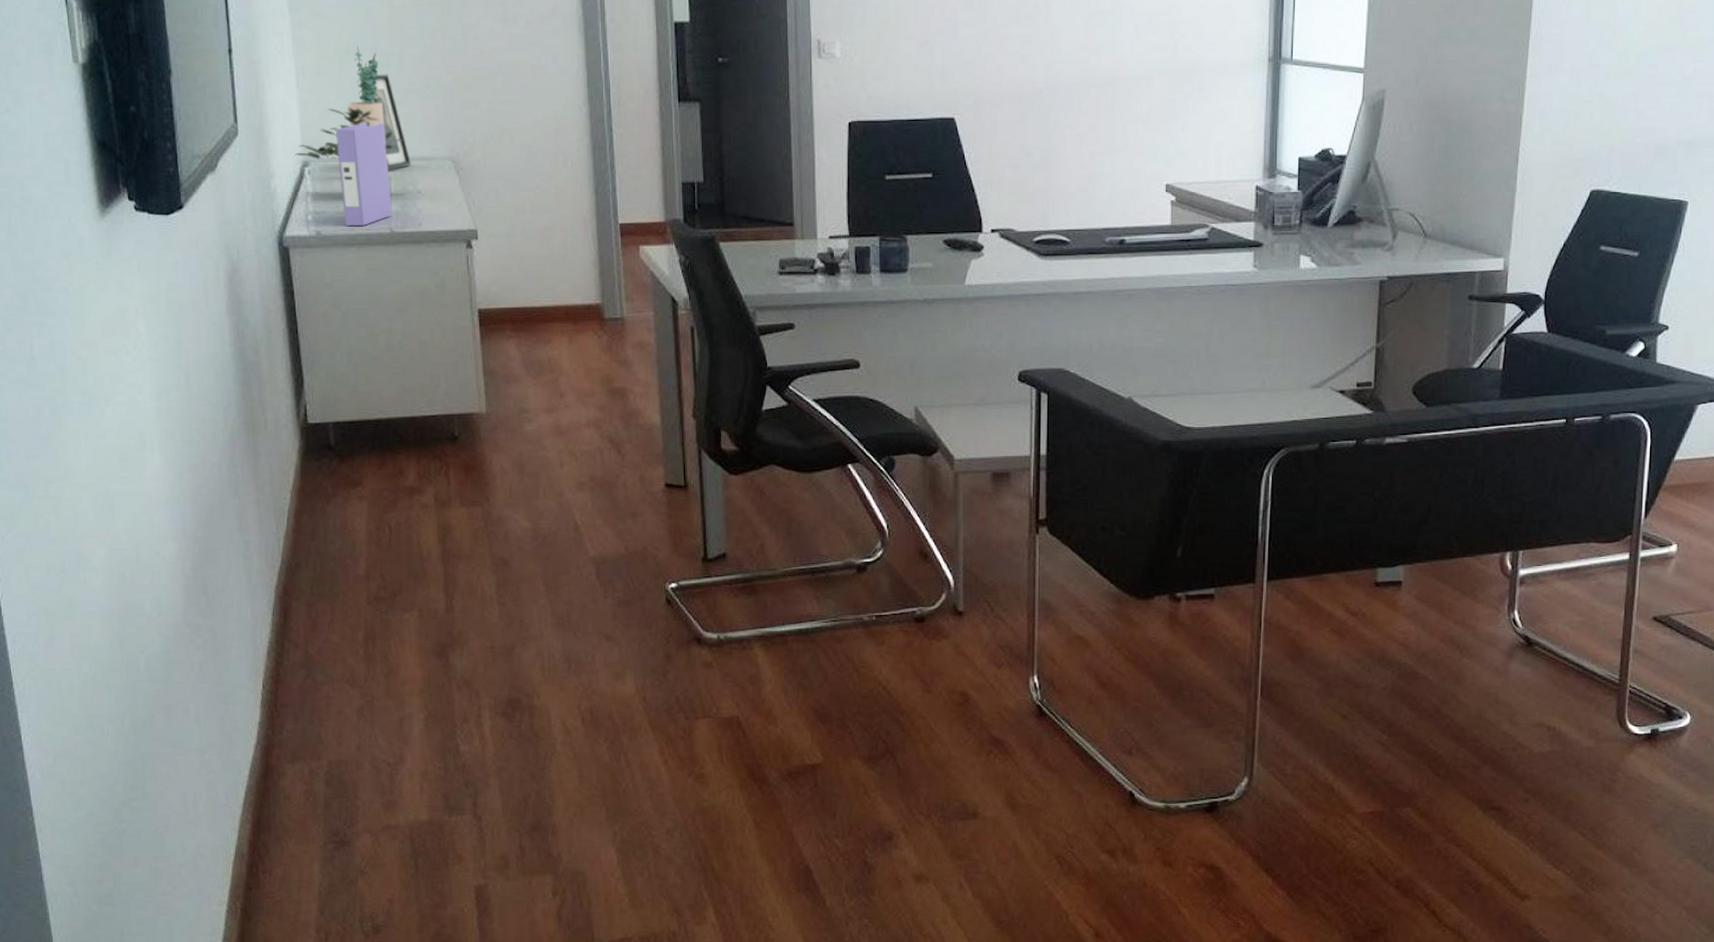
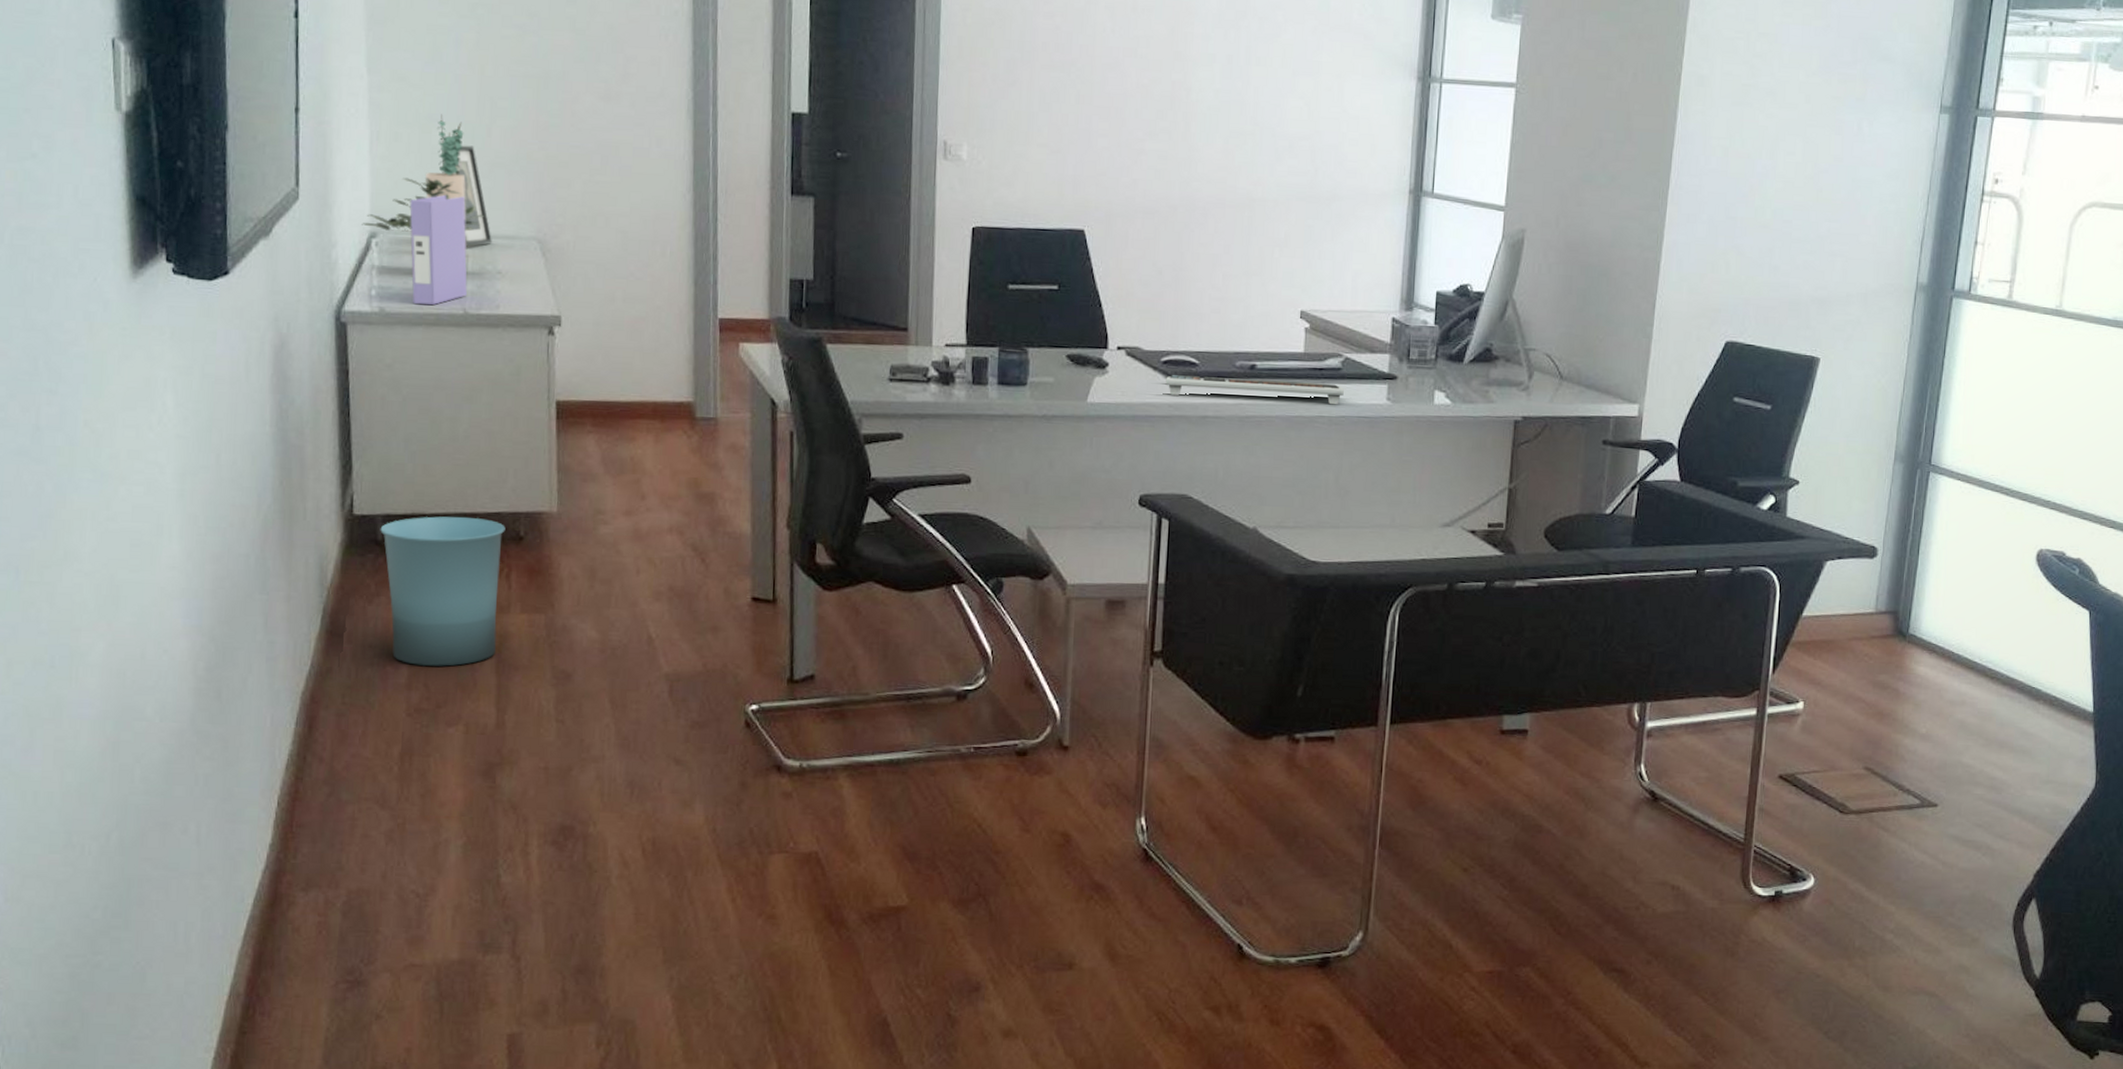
waste bin: none [332,421,441,558] -> present [380,516,506,666]
computer keyboard: none [1039,254,1211,275] -> present [1165,375,1344,405]

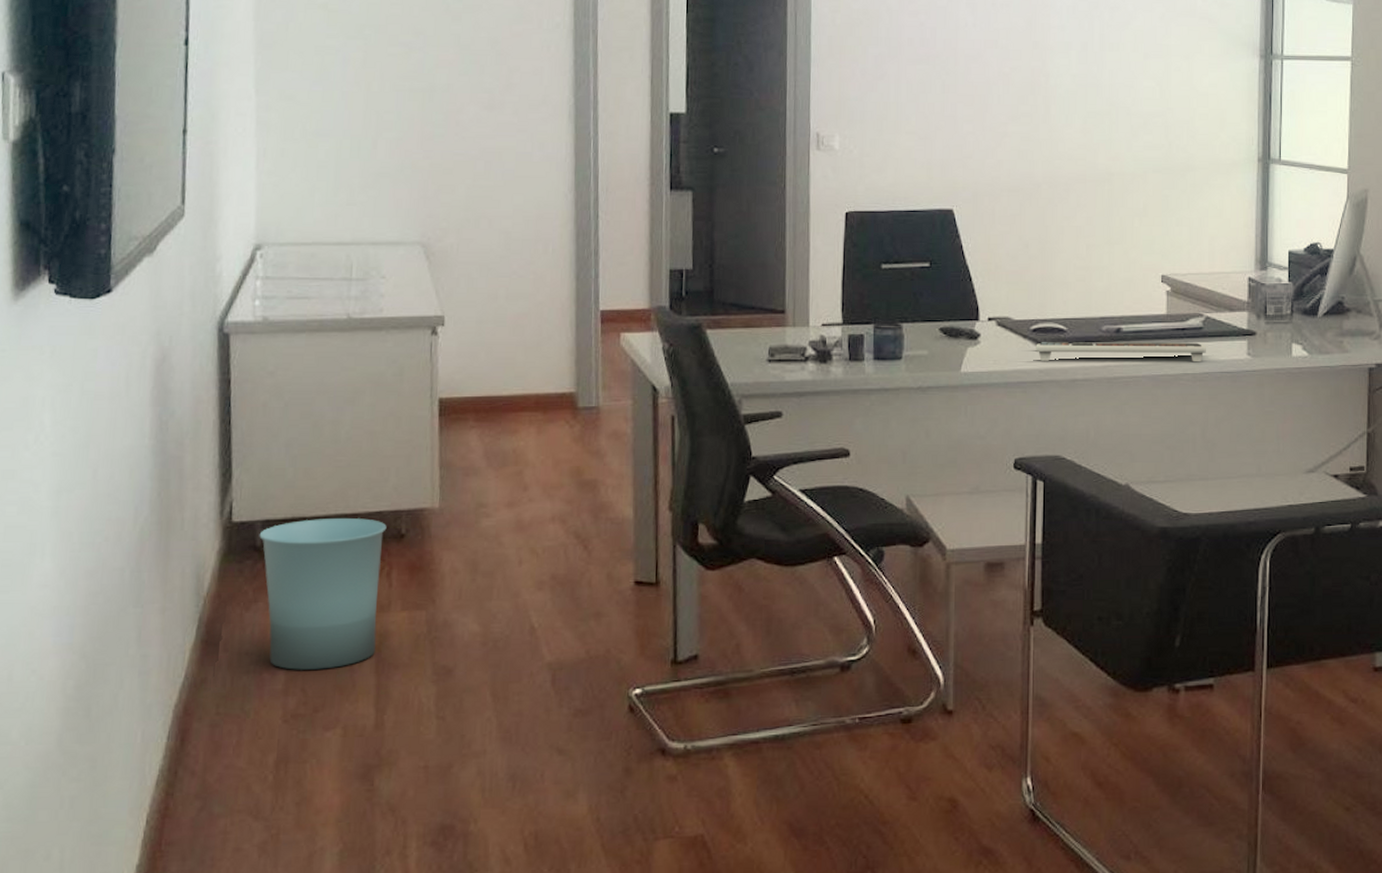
potted plant: present [362,177,485,232] -> none [247,190,370,243]
binder: present [409,195,467,306] -> none [295,206,351,312]
vase: present [424,114,468,253] -> none [310,129,352,260]
picture frame: present [443,145,492,246] -> none [329,157,377,253]

